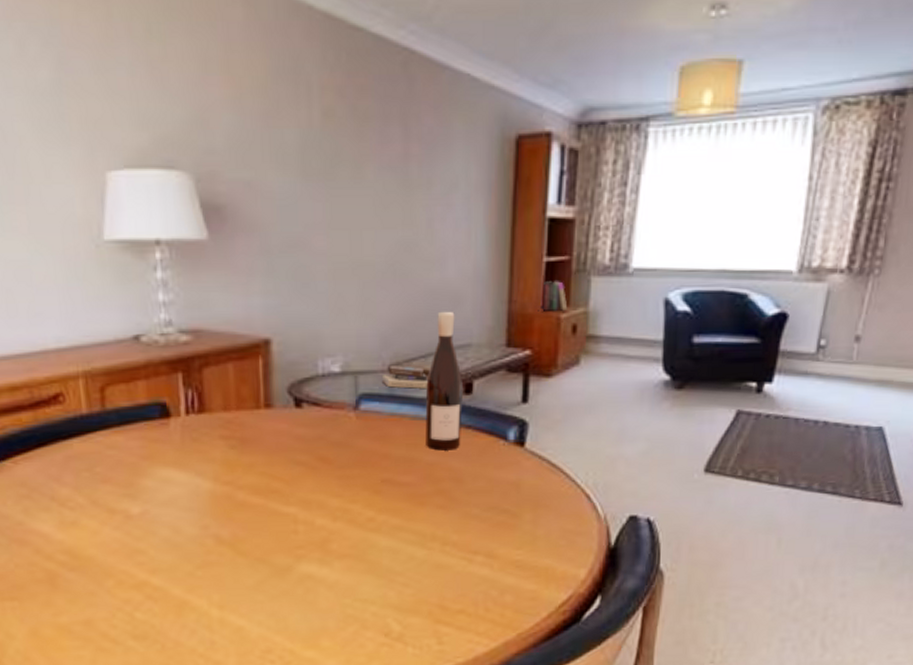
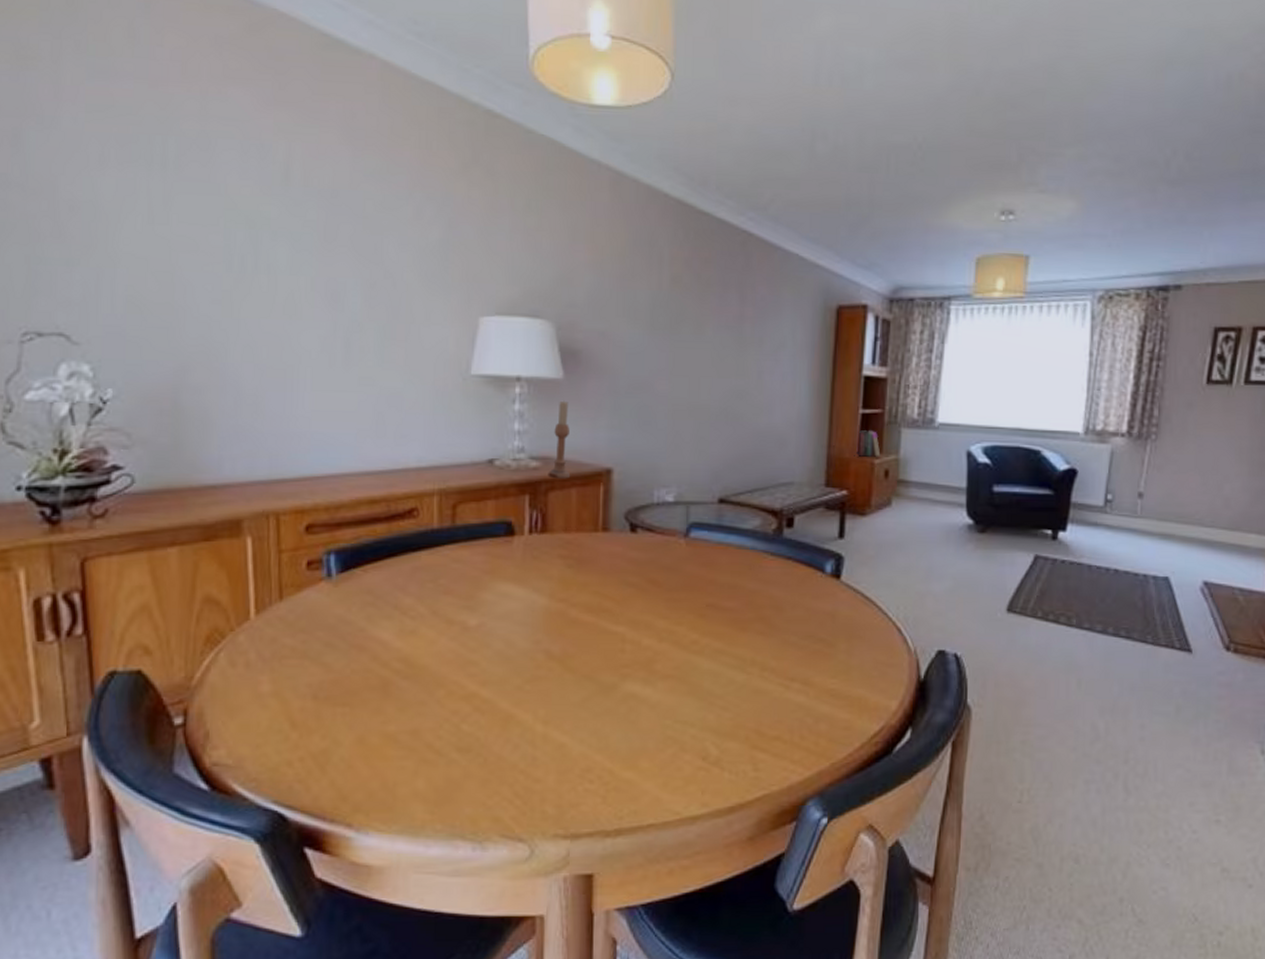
candlestick: none [200,265,226,353] -> present [548,400,571,479]
books: present [383,364,428,389] -> none [712,497,753,520]
bottle: present [425,311,463,451] -> none [749,452,785,579]

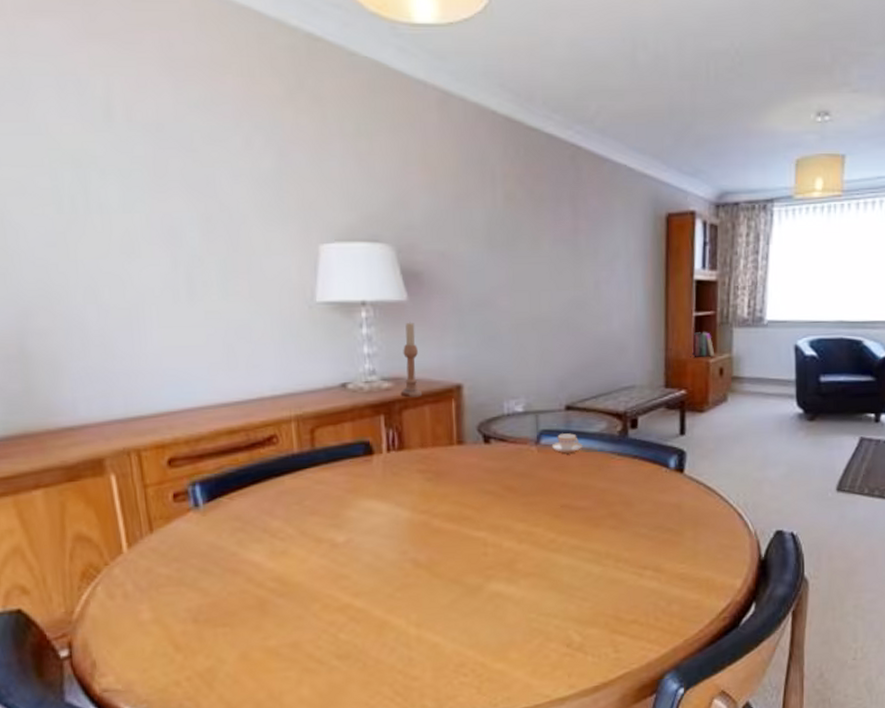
teacup: none [701,528,734,549] -> present [551,433,583,454]

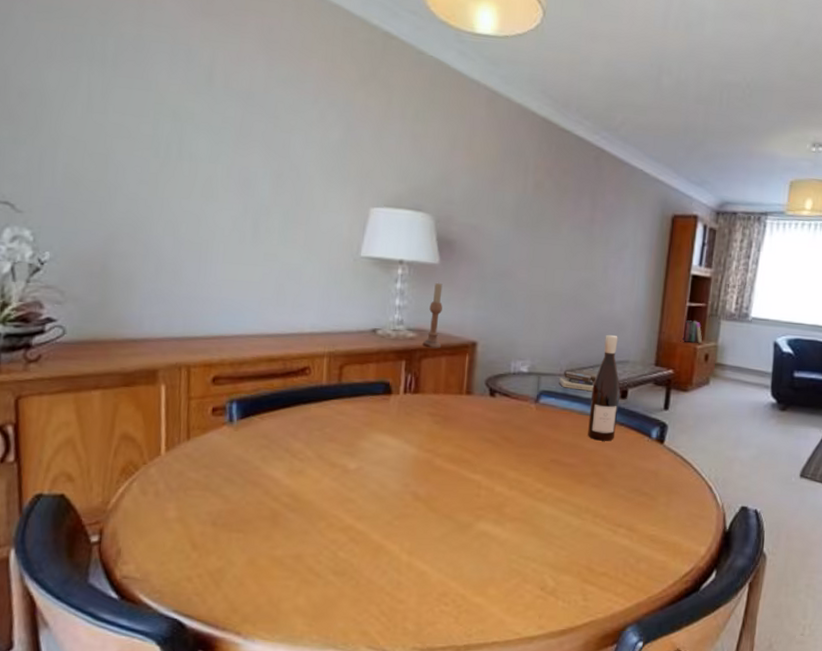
teacup: present [551,433,583,454] -> none [548,396,576,414]
books: none [560,404,599,425] -> present [559,370,594,391]
bottle: none [597,358,629,478] -> present [588,334,620,441]

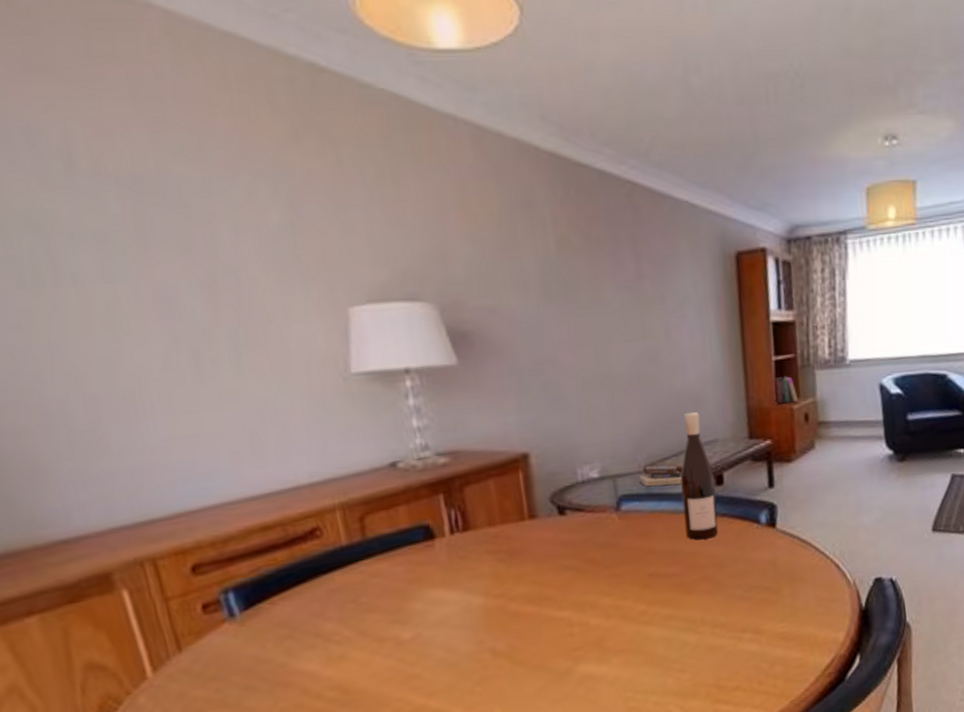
candlestick: present [422,282,443,349] -> none [457,388,486,473]

